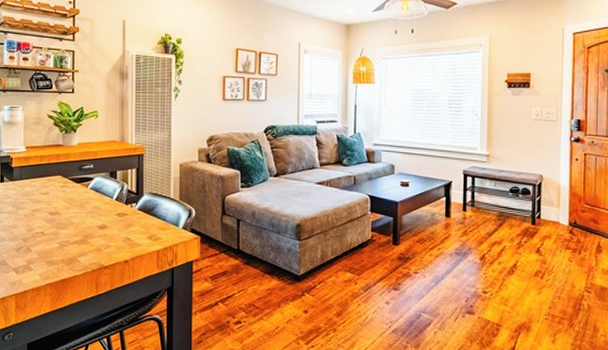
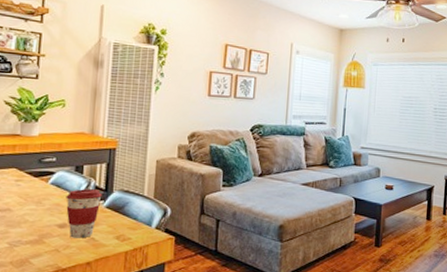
coffee cup: none [103,193,134,239] -> present [66,189,102,238]

